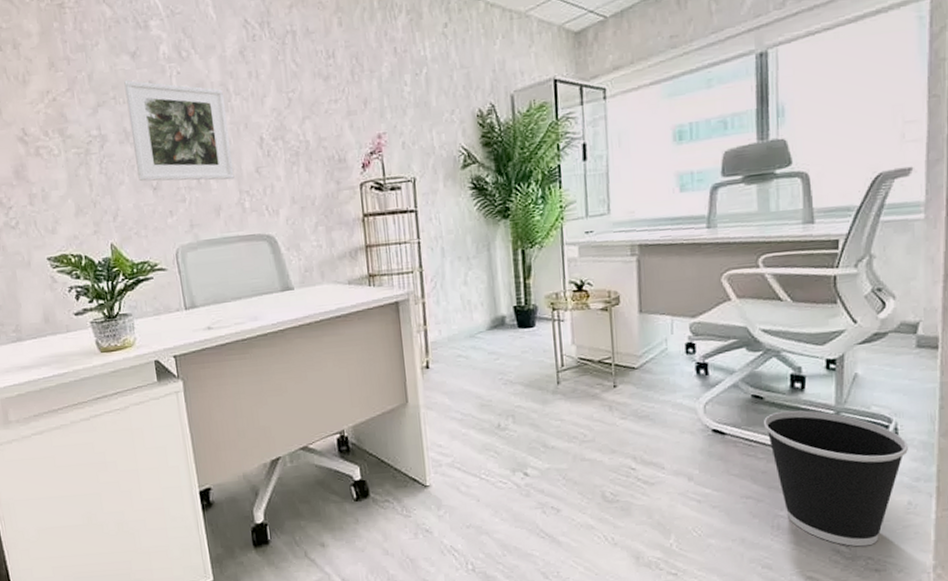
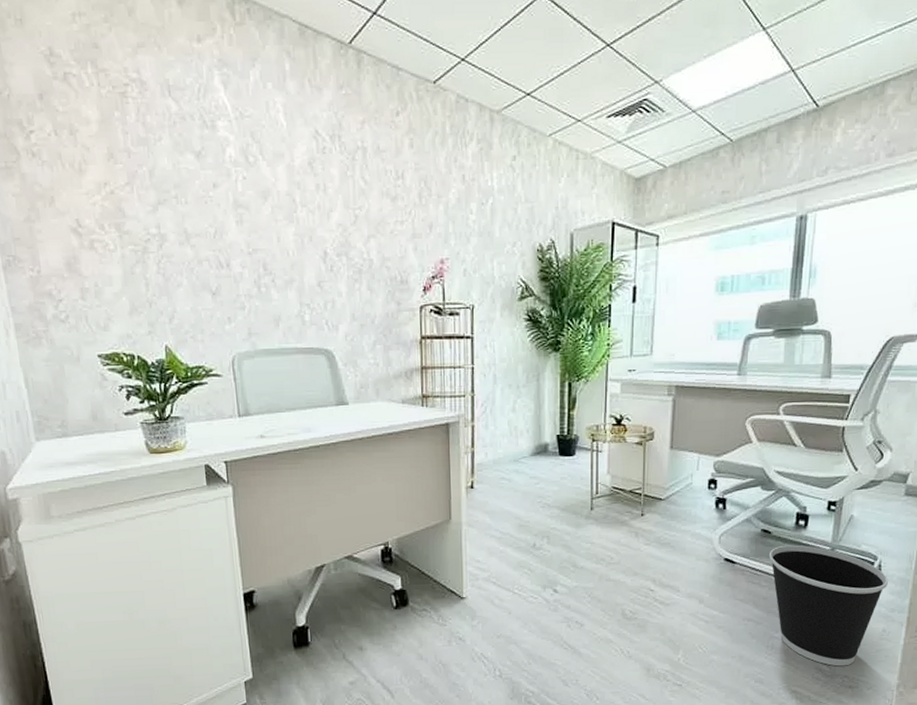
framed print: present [124,79,235,182] -> none [187,179,296,292]

